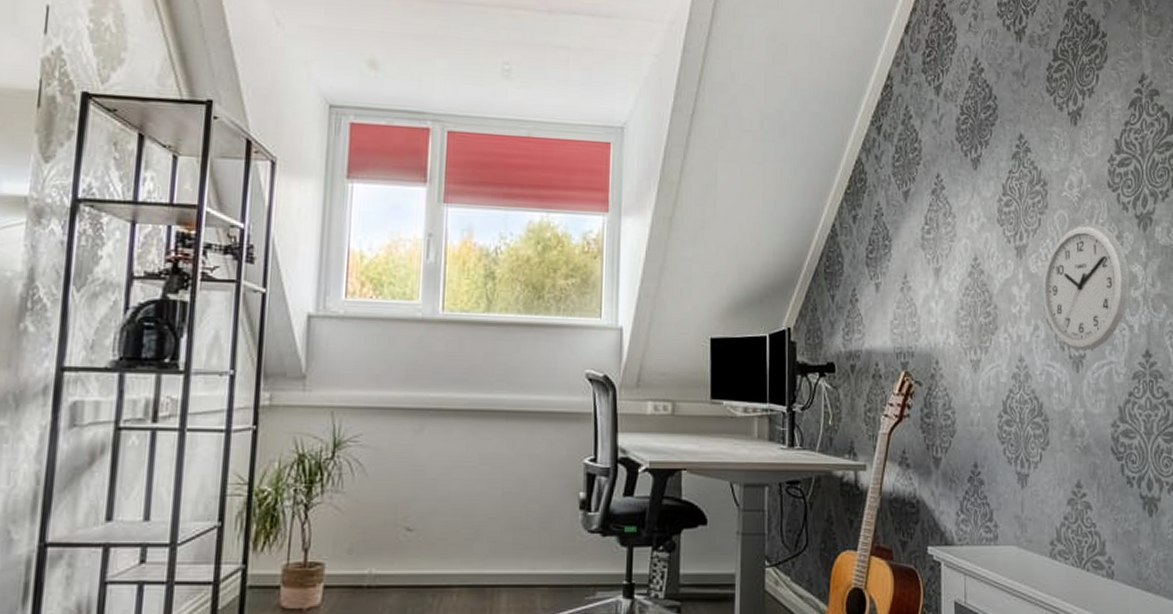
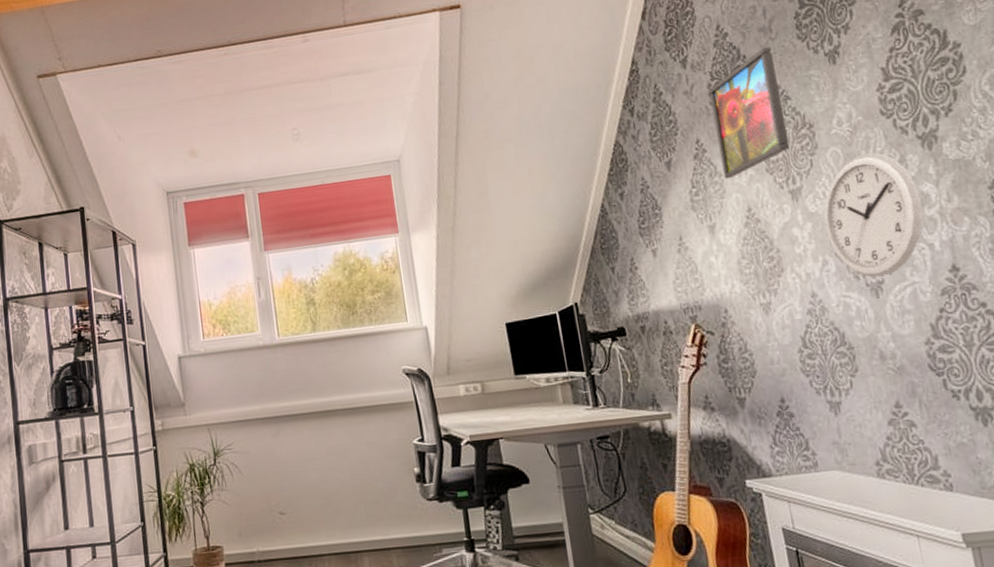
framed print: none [957,92,1023,222] -> present [708,47,791,179]

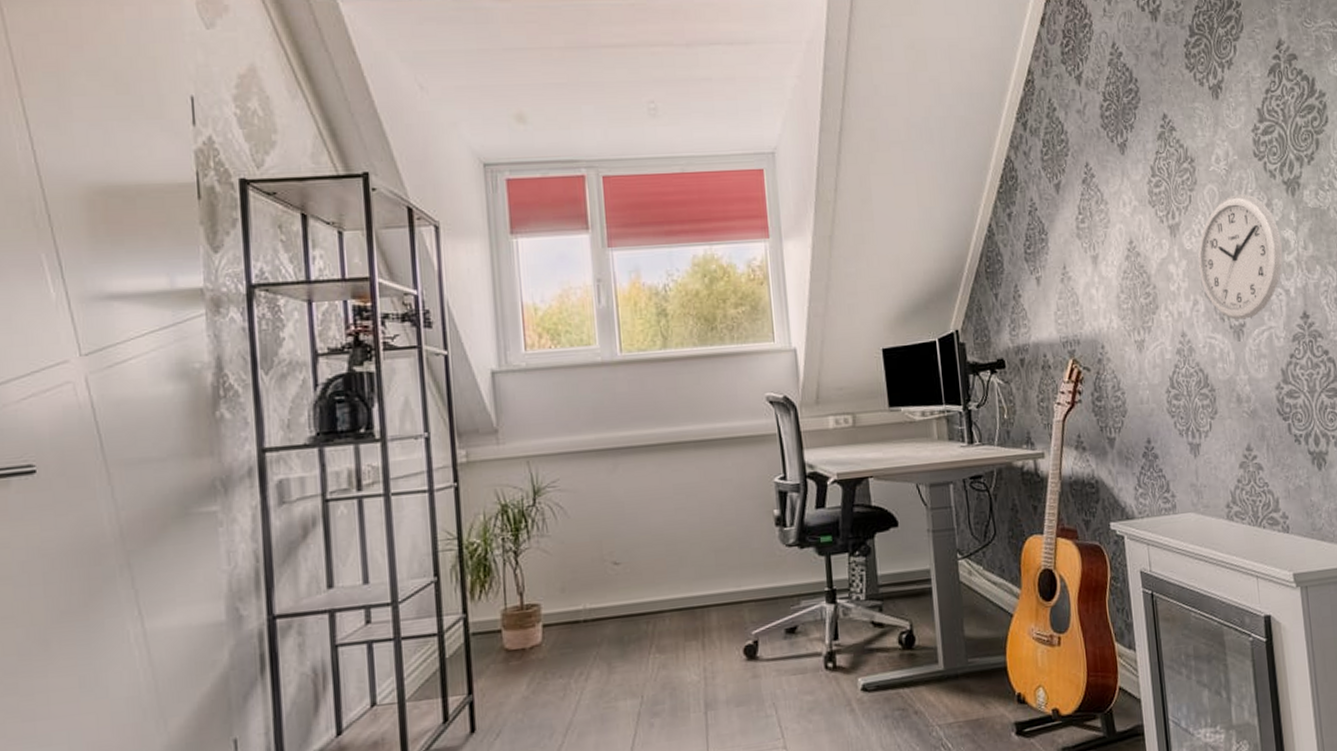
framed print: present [708,47,791,179] -> none [1101,73,1172,208]

